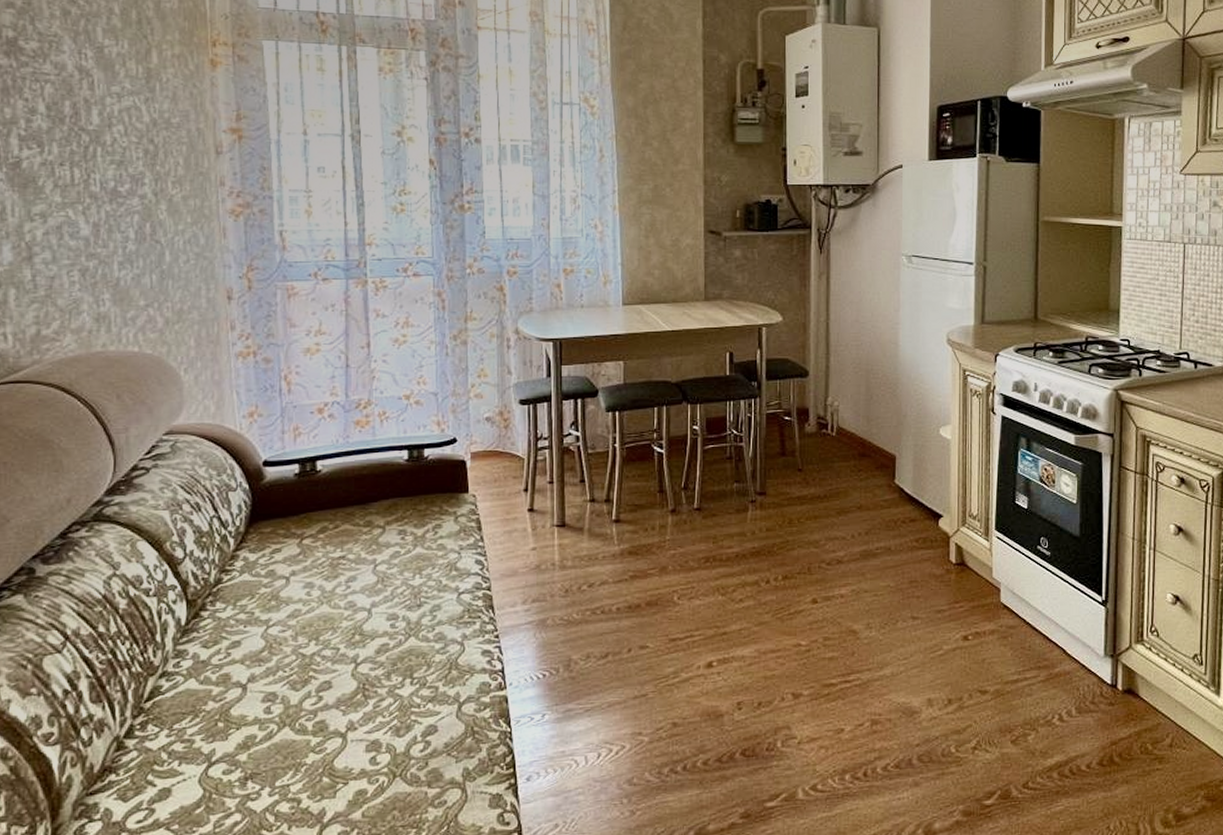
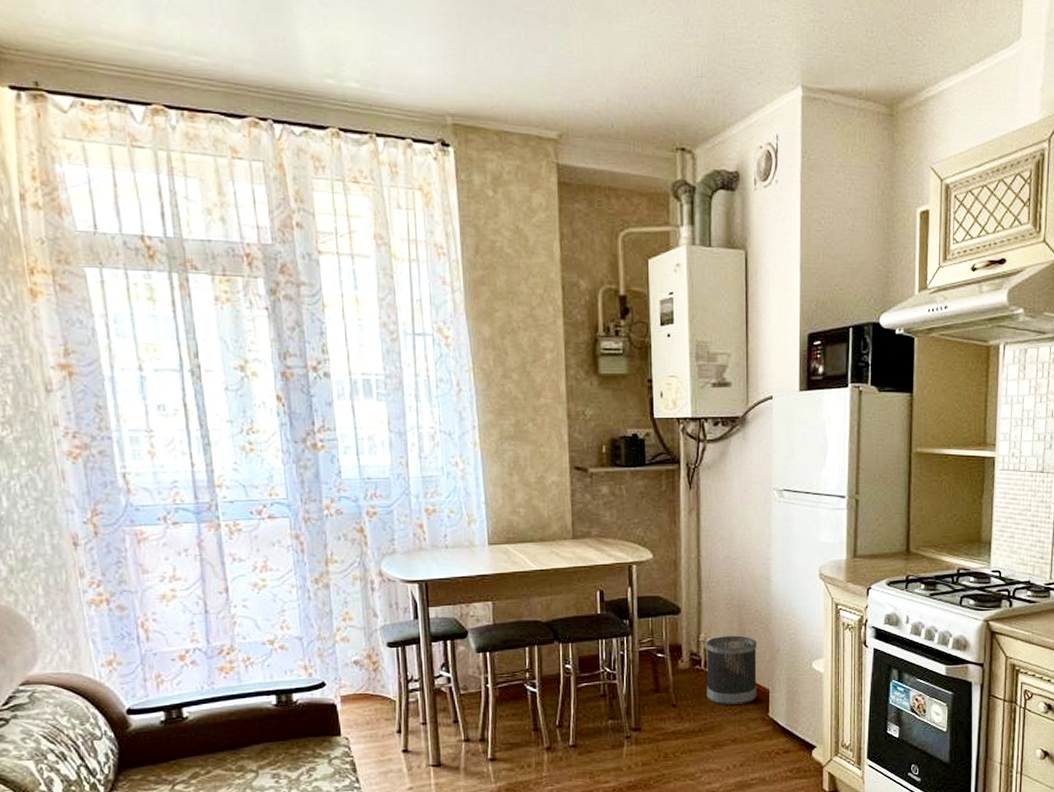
wastebasket: none [833,400,885,471] -> present [706,635,758,706]

